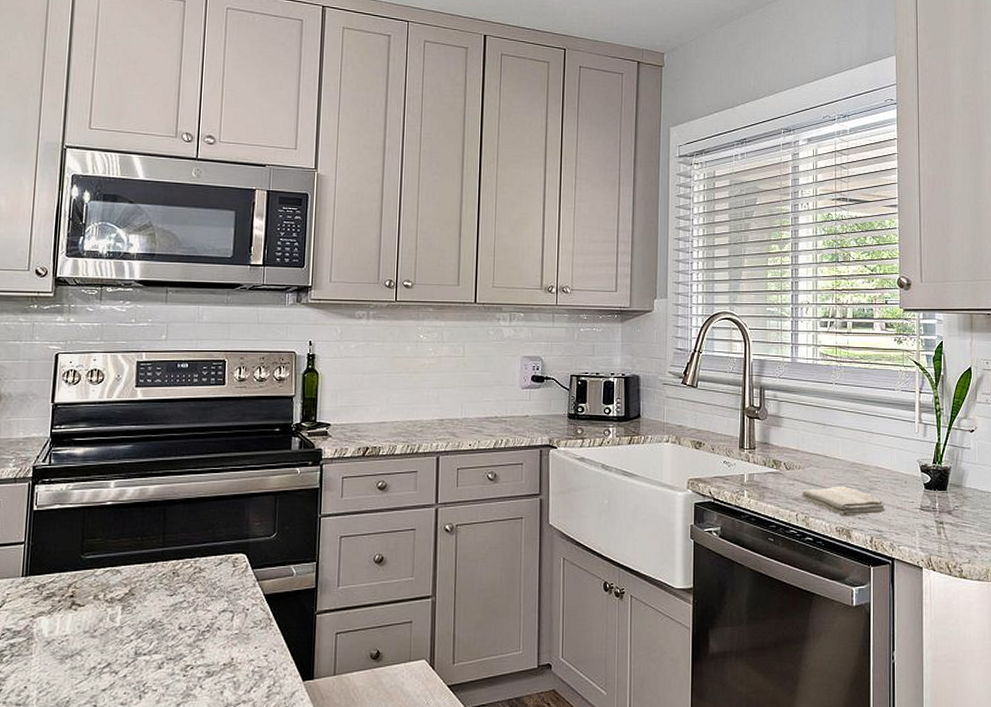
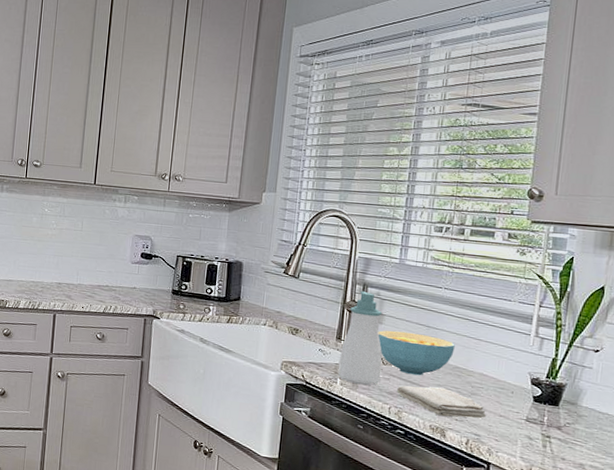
soap bottle: none [744,394,785,494] -> present [337,291,382,386]
cereal bowl: none [778,432,850,477] -> present [378,330,455,376]

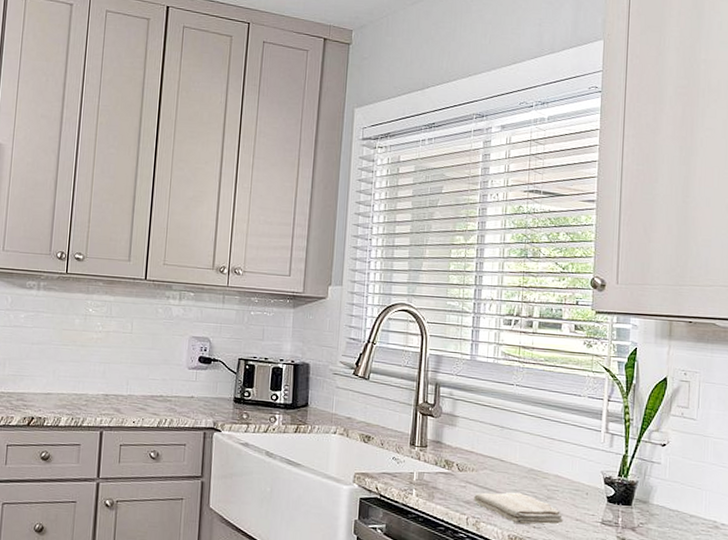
soap bottle: present [337,291,382,386] -> none [412,391,458,495]
cereal bowl: present [378,330,455,376] -> none [452,433,529,481]

